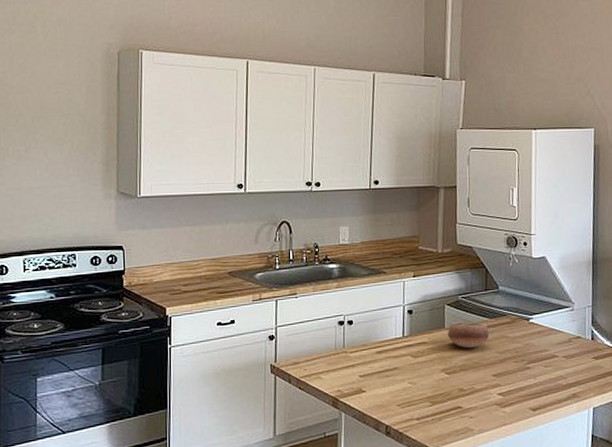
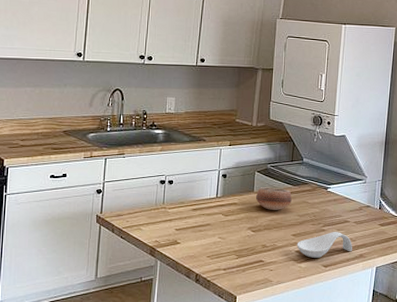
spoon rest: none [498,369,564,401] -> present [297,232,352,258]

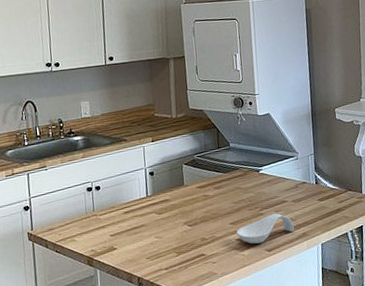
bowl: present [255,187,292,210] -> none [186,177,225,202]

